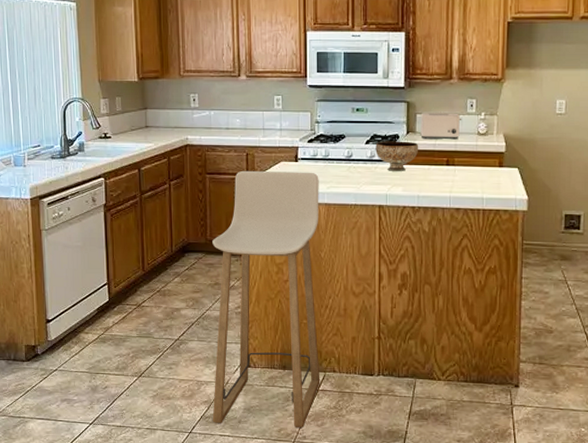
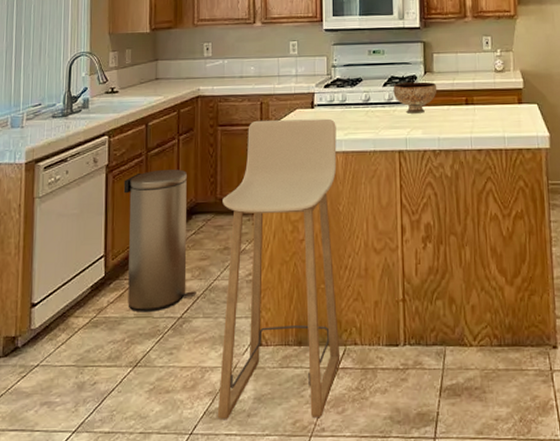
pedal bin: none [121,211,191,333] -> present [123,169,196,312]
toaster: present [419,113,462,140] -> none [437,51,479,78]

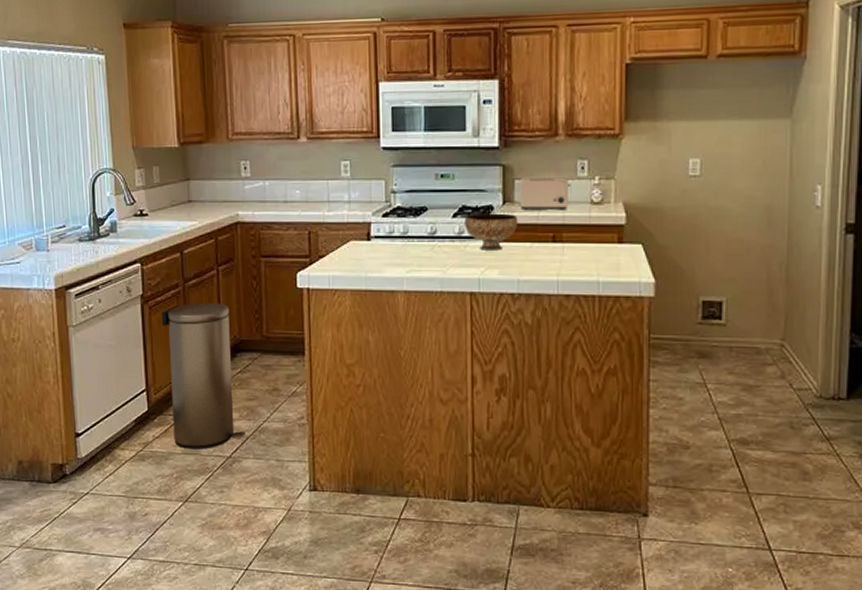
bar stool: present [217,118,341,419] -> none [269,252,402,565]
toaster: none [437,51,479,78] -> present [518,177,571,211]

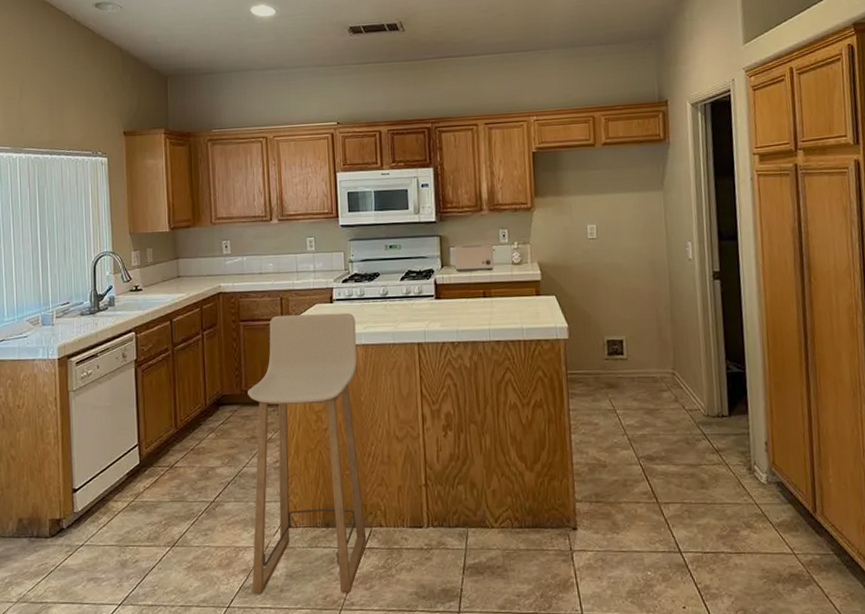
pedal bin: present [161,303,245,449] -> none [152,363,227,497]
bar stool: none [269,252,402,565] -> present [248,312,367,594]
bowl: present [464,213,518,250] -> none [410,275,455,307]

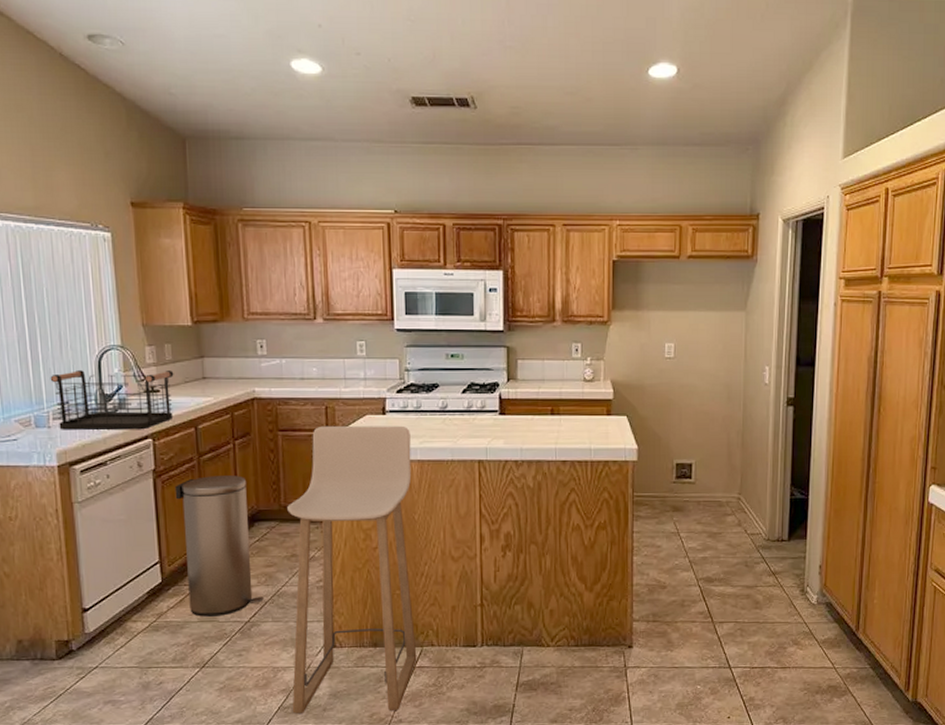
dish rack: none [55,271,154,327] -> present [50,370,174,430]
pedal bin: none [152,363,227,497] -> present [174,475,264,617]
toaster: present [454,244,496,272] -> none [521,358,567,387]

